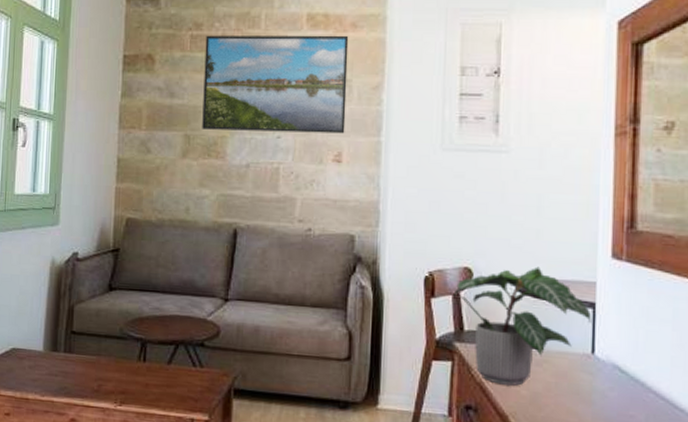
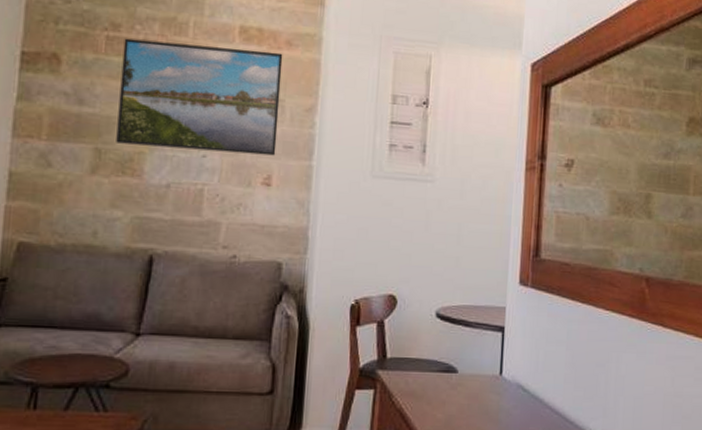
potted plant: present [453,266,592,386] -> none [377,293,501,410]

